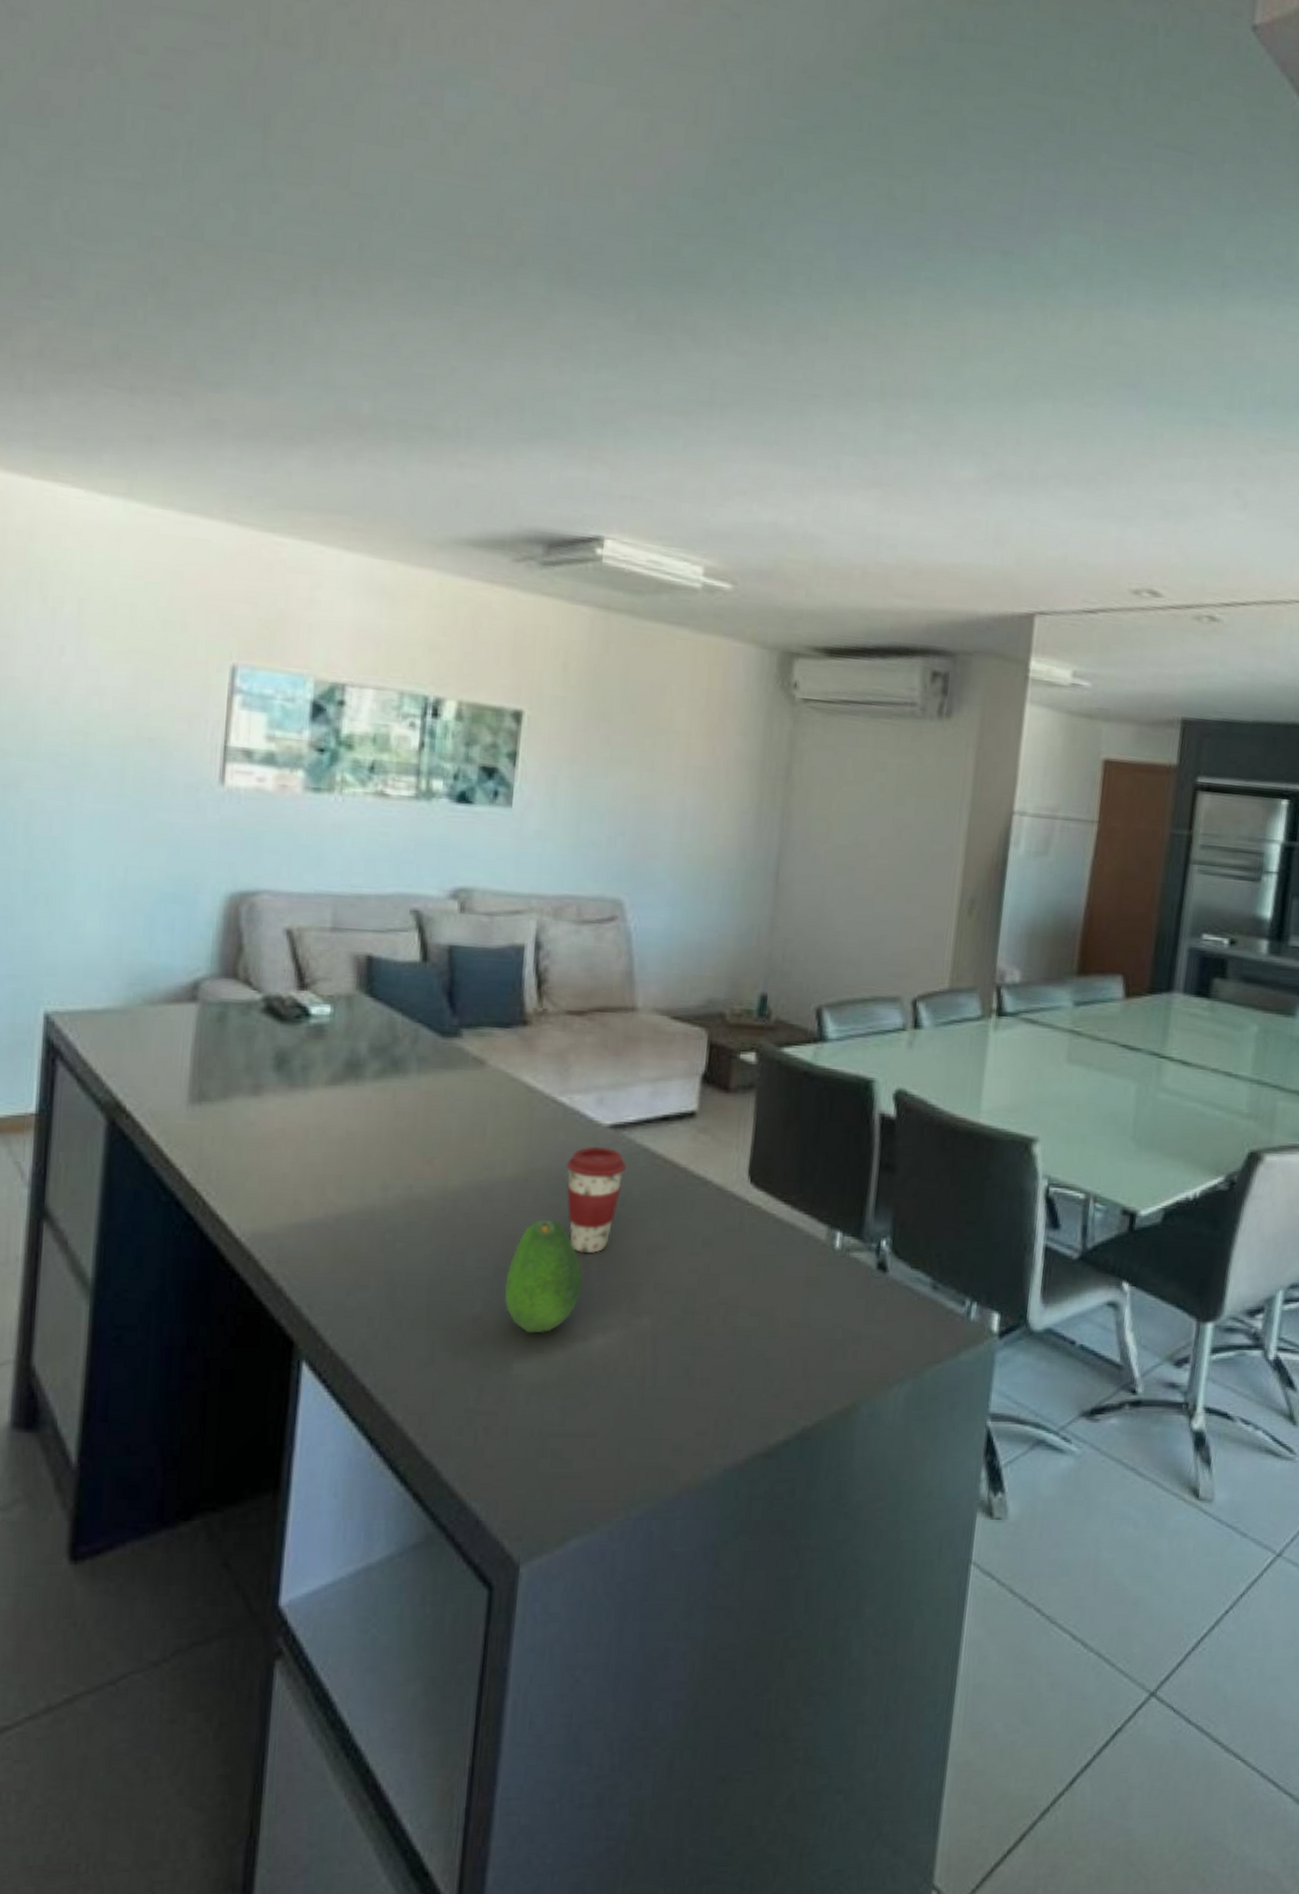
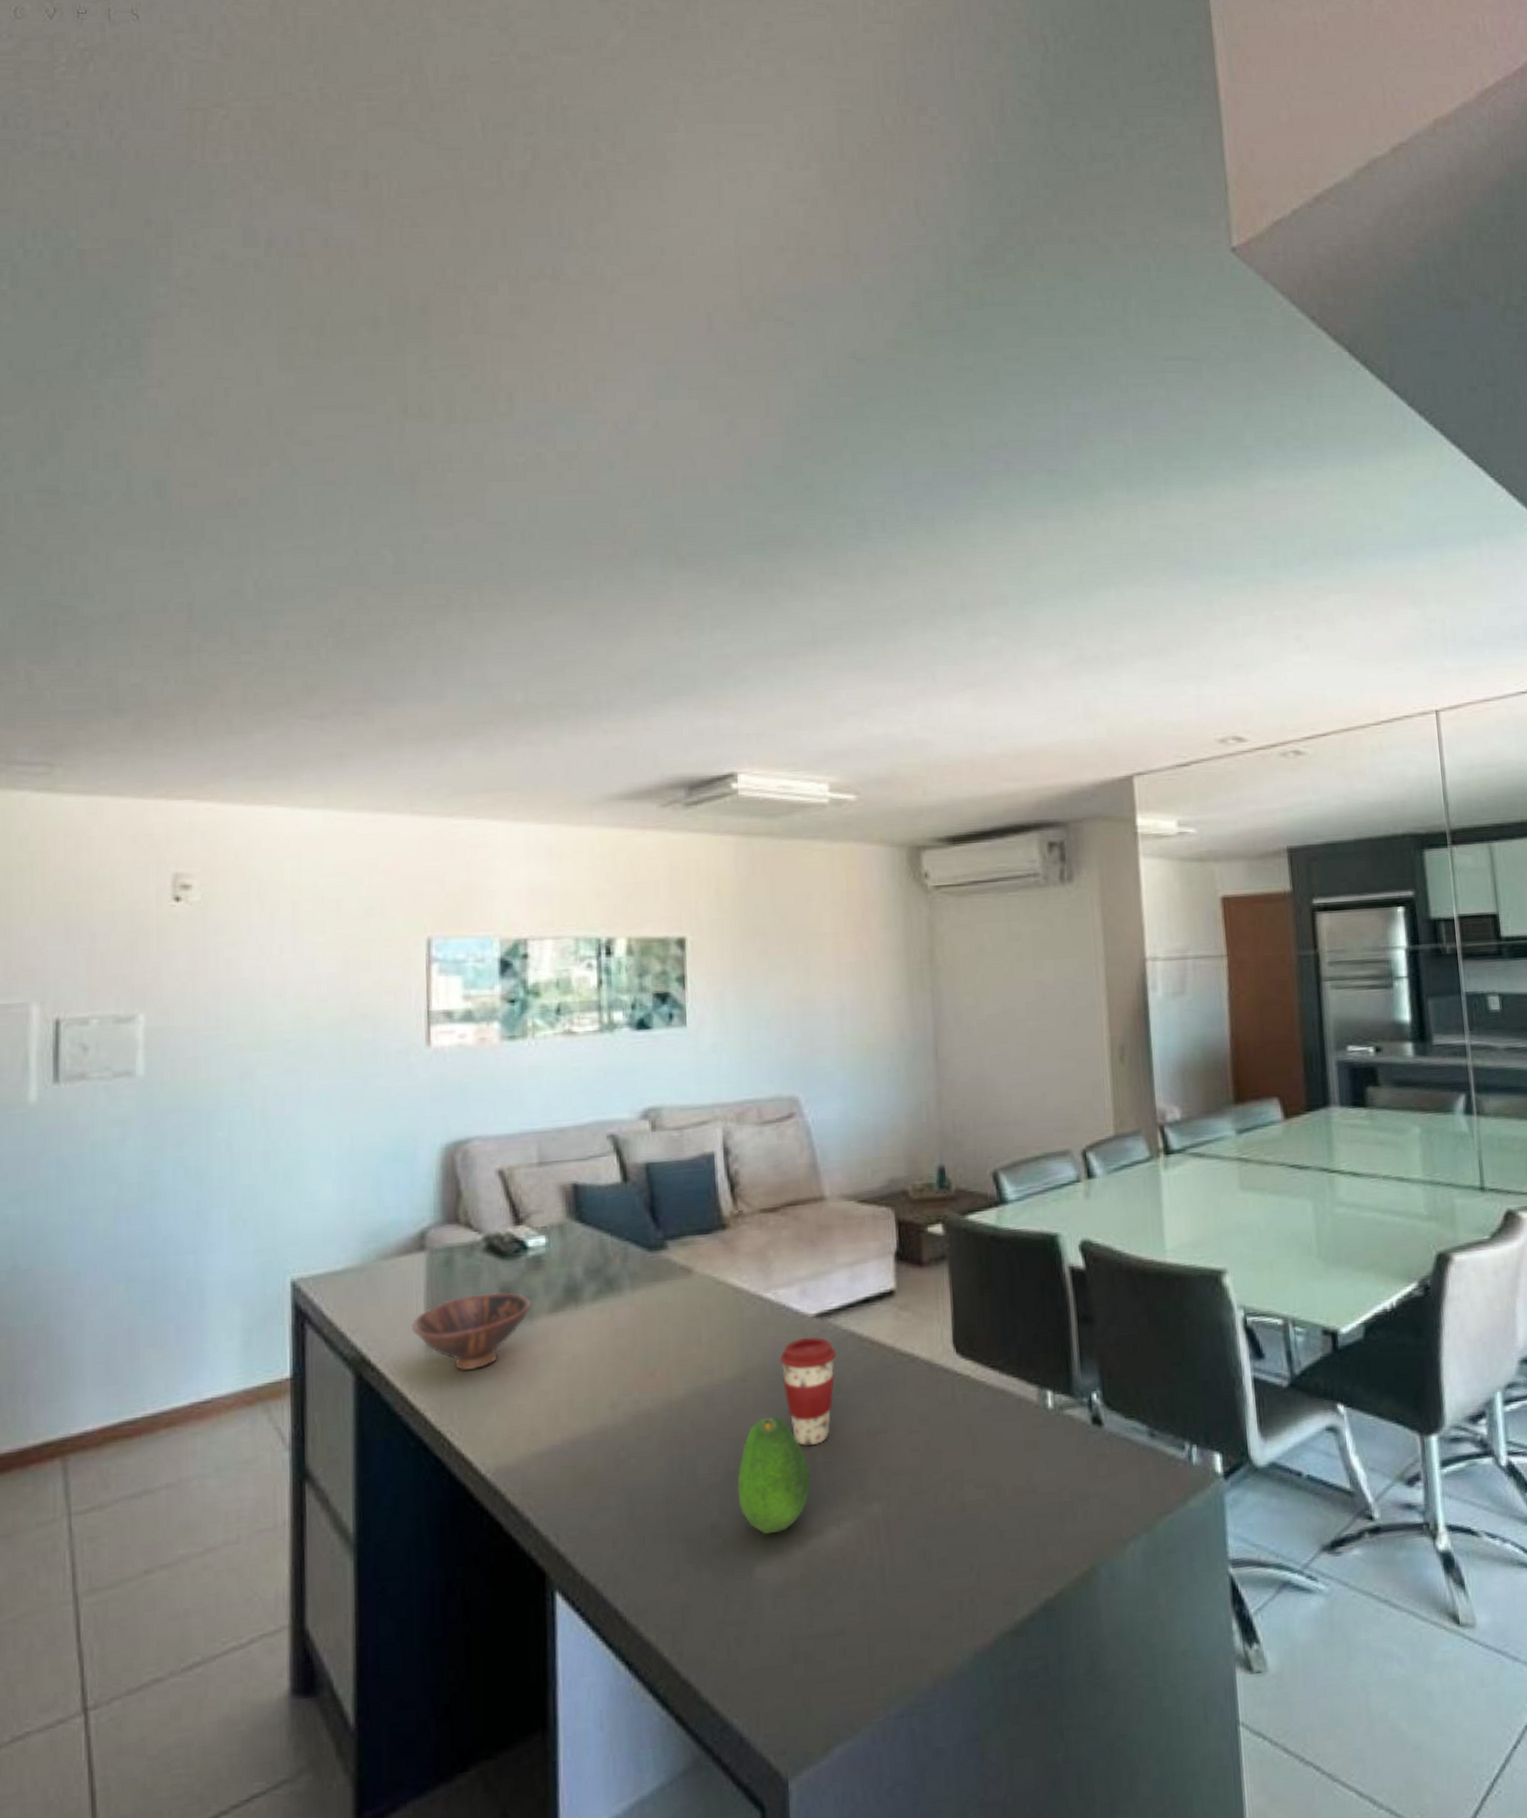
bowl: none [175,1055,309,1131] -> present [412,1292,532,1371]

